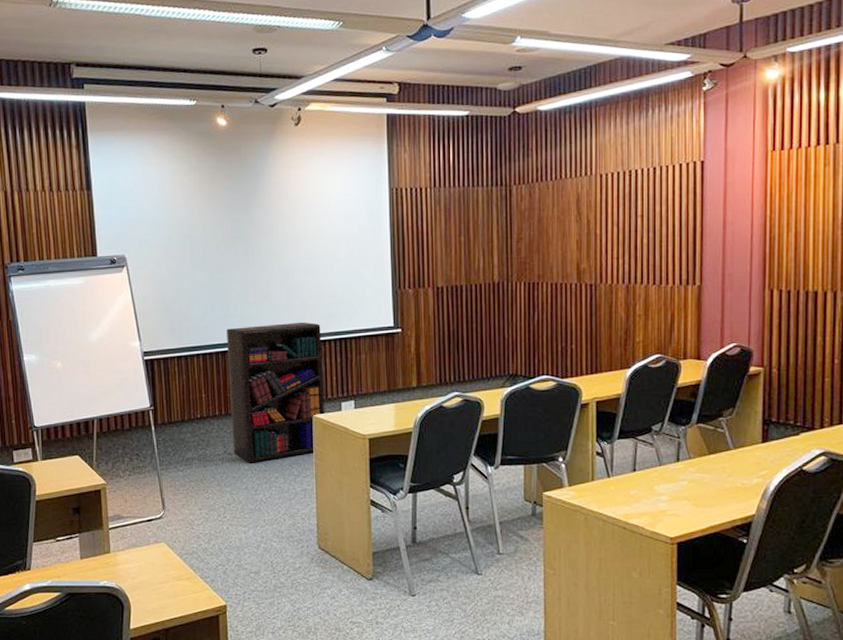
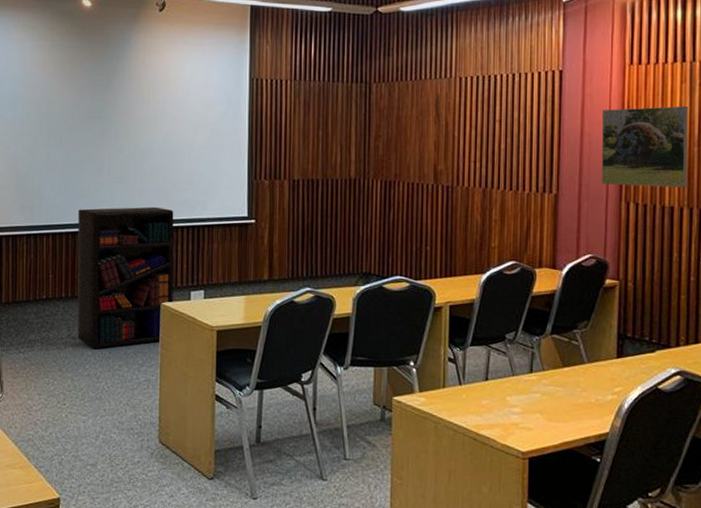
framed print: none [744,190,831,274] -> present [601,106,688,188]

